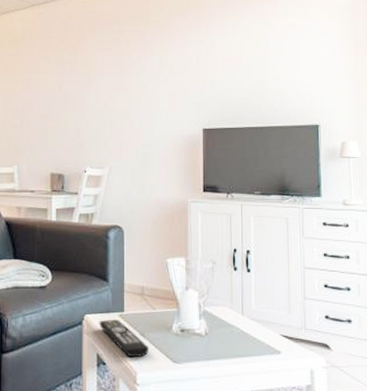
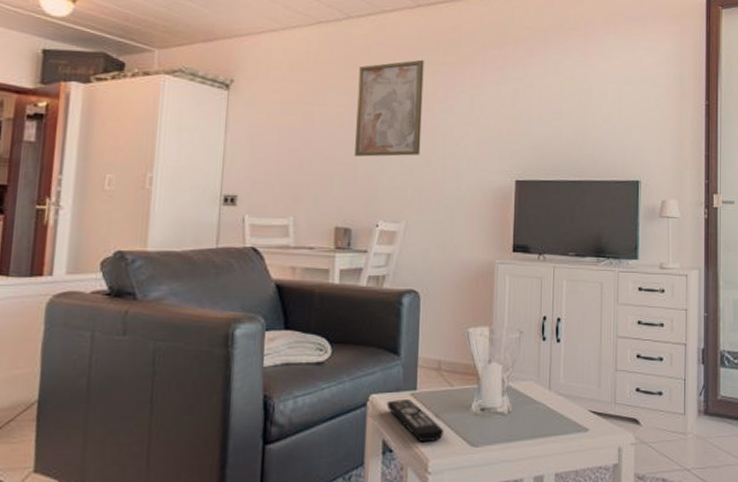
wall art: none [65,29,119,114] -> present [355,59,424,157]

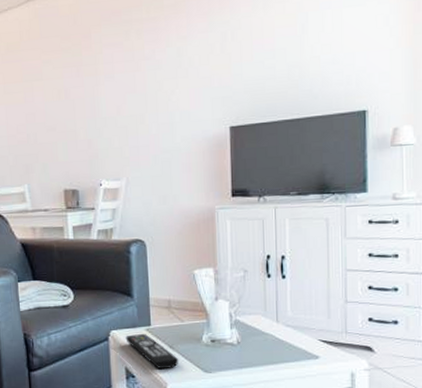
wall art: present [355,59,424,157] -> none [68,19,134,123]

